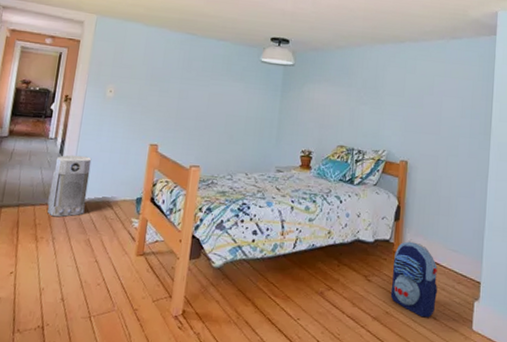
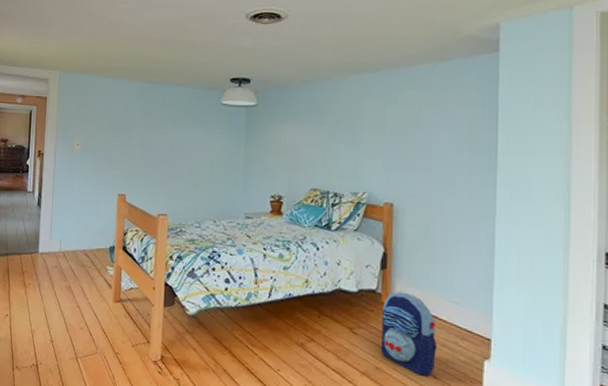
air purifier: present [47,154,92,217] -> none [31,206,66,265]

